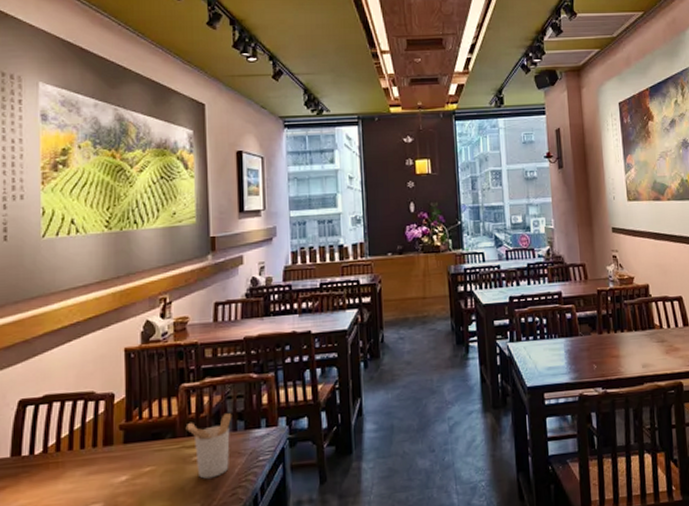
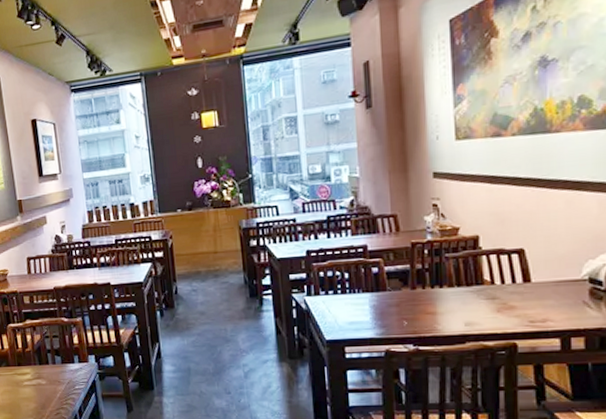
utensil holder: present [185,413,232,479] -> none [15,350,52,400]

